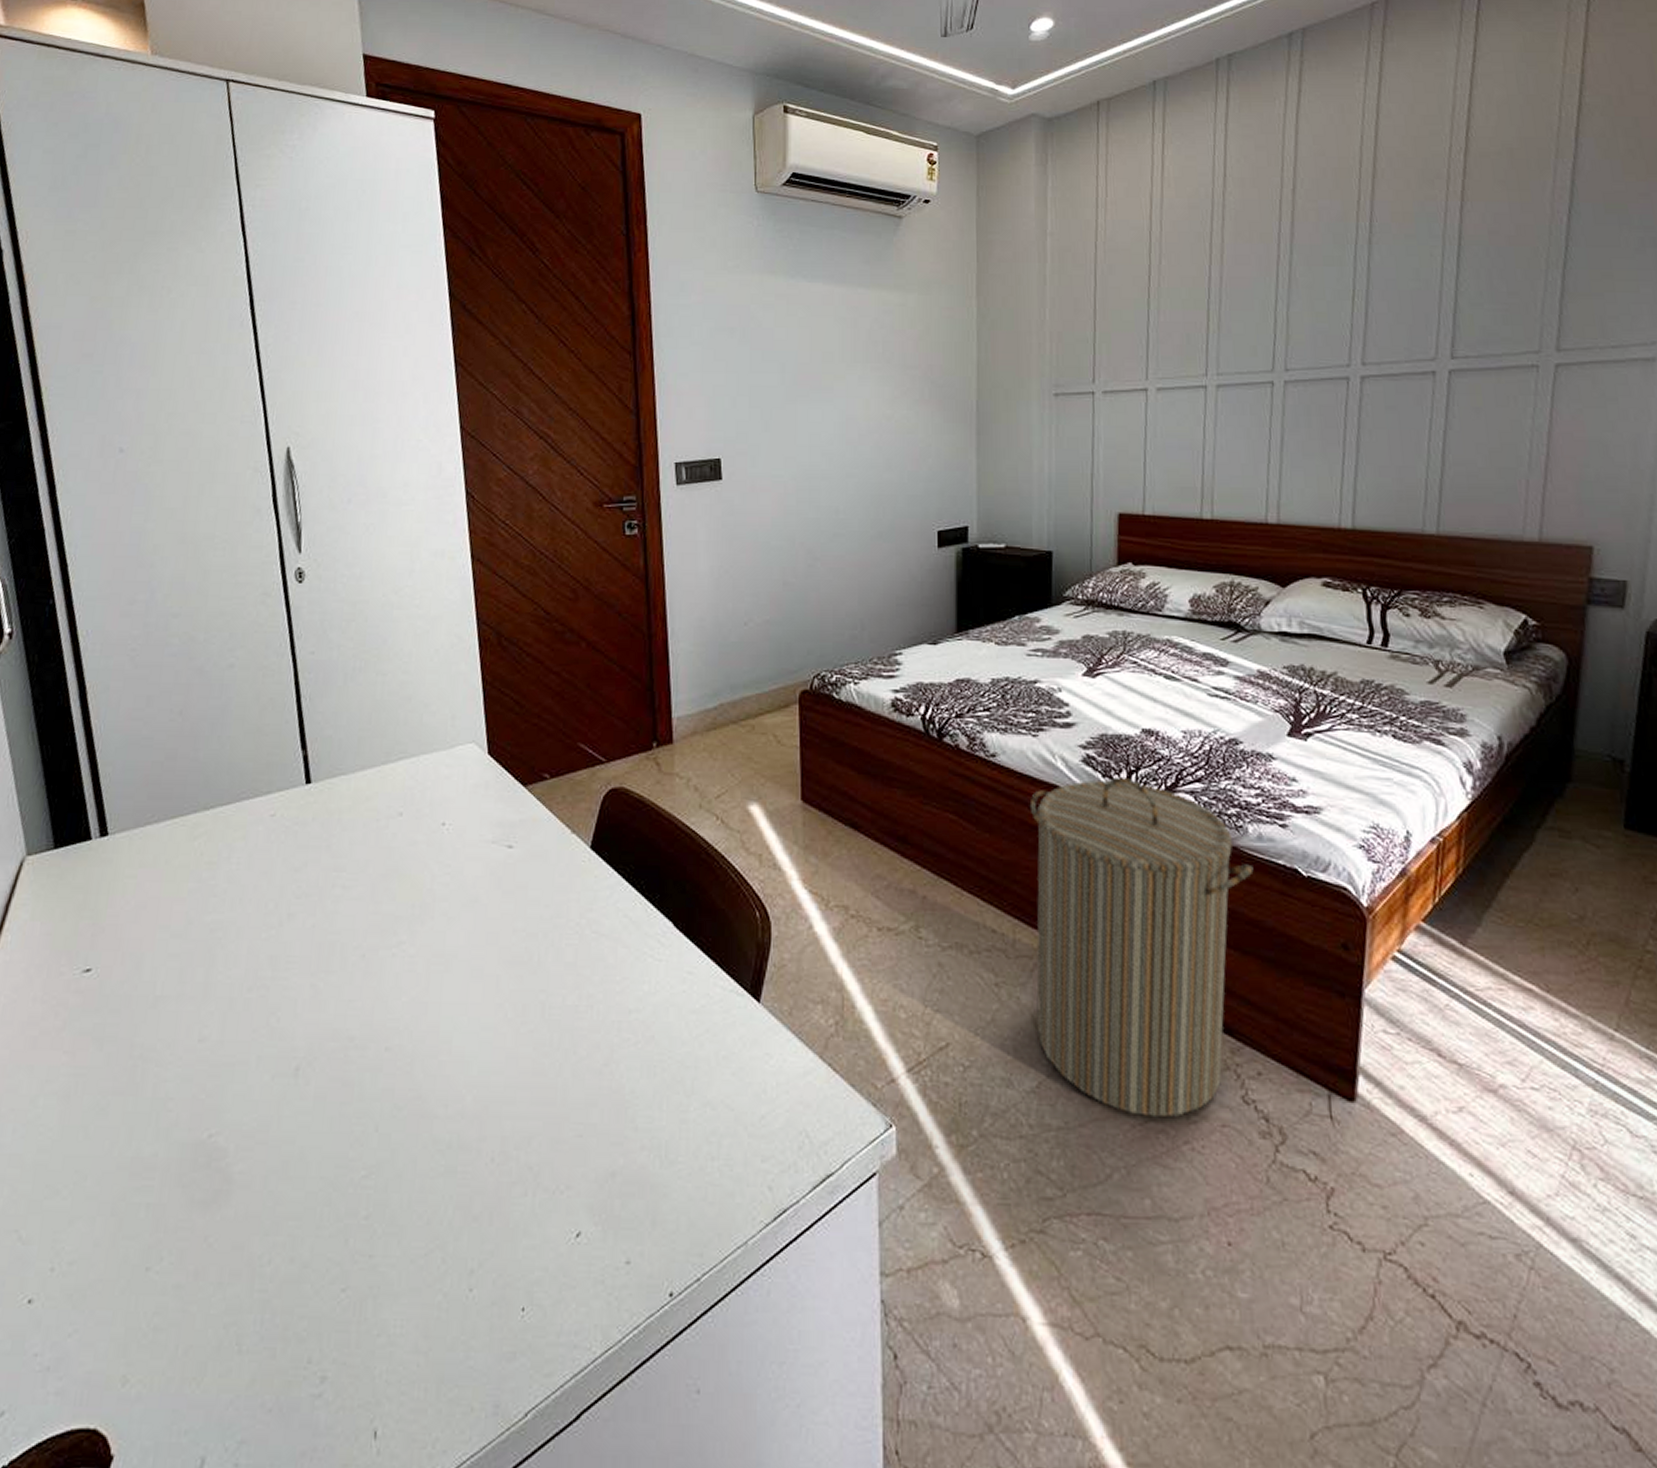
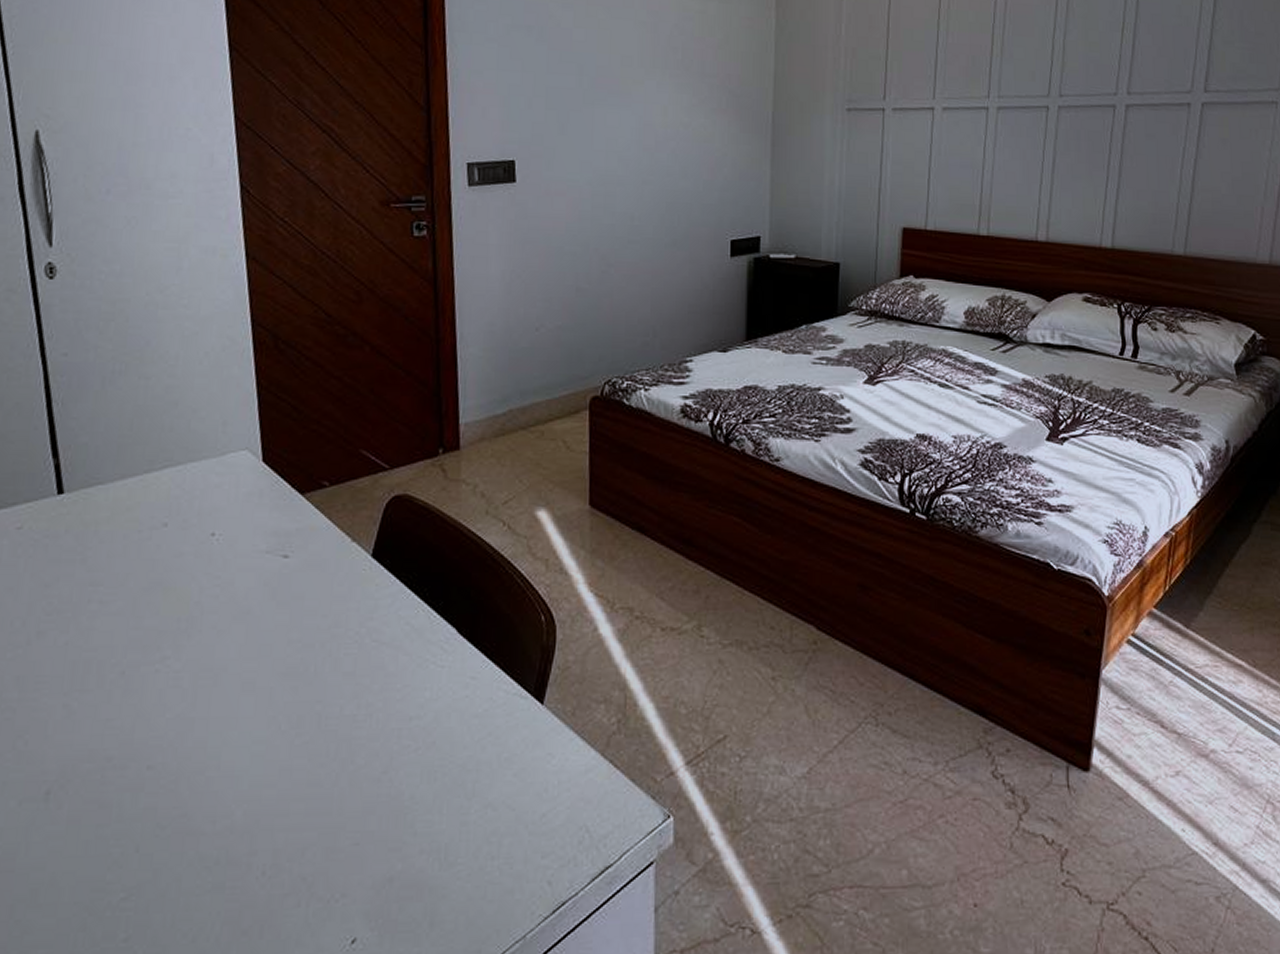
laundry hamper: present [1029,776,1254,1118] -> none [808,479,1011,795]

